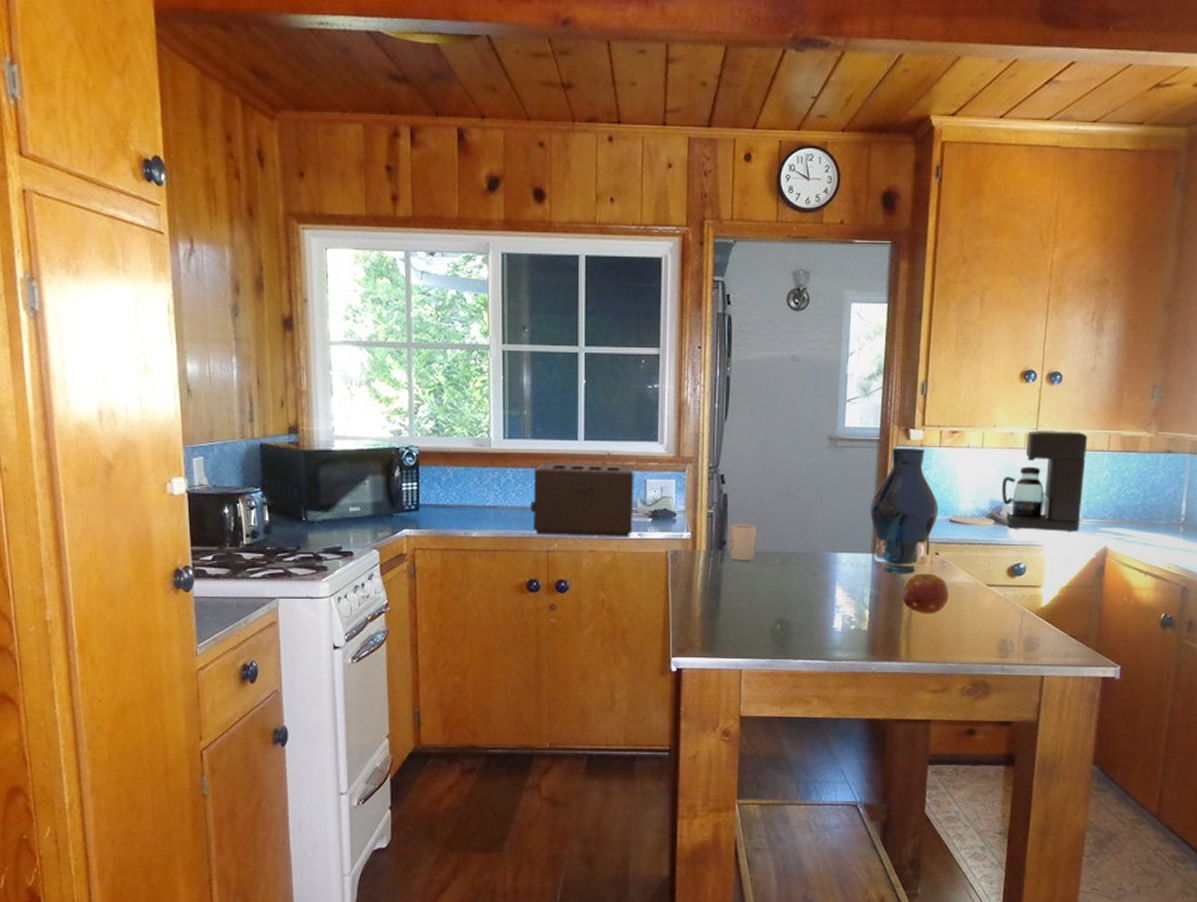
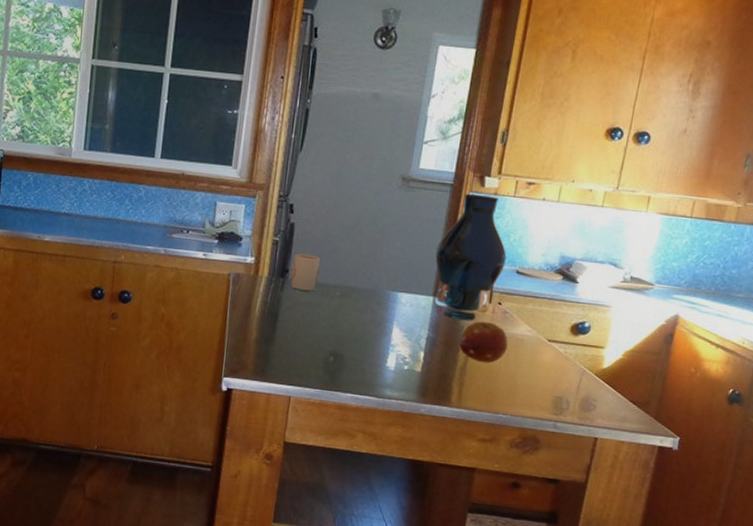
toaster: present [531,462,634,539] -> none [102,176,206,257]
coffee maker: present [1002,430,1088,533] -> none [573,189,671,297]

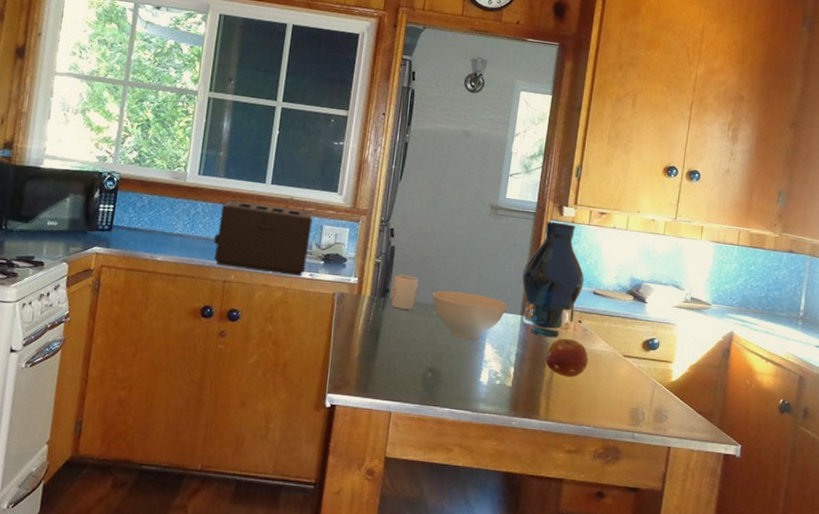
toaster: none [102,176,206,257] -> present [214,199,313,277]
bowl: none [335,270,419,323] -> present [432,290,508,340]

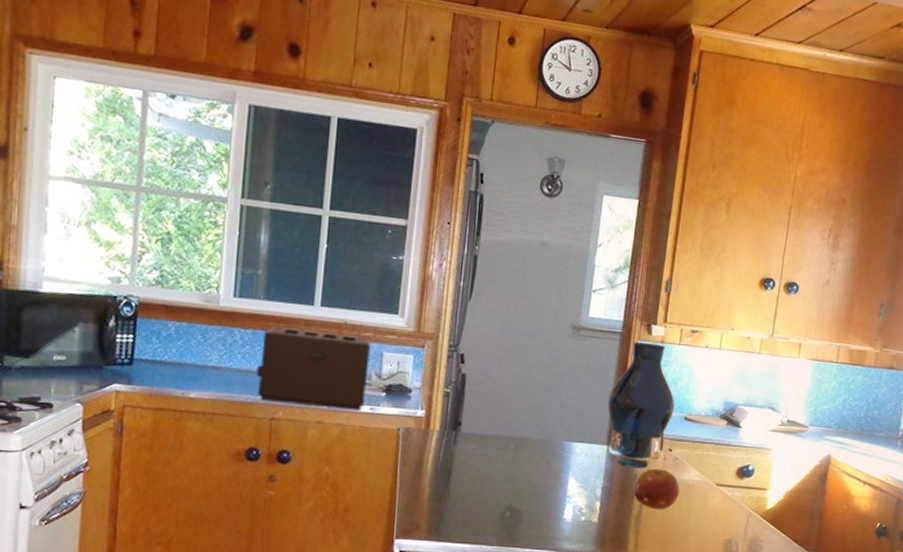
mug: present [391,274,419,310] -> none [463,405,494,444]
bowl: present [432,290,508,340] -> none [509,421,592,474]

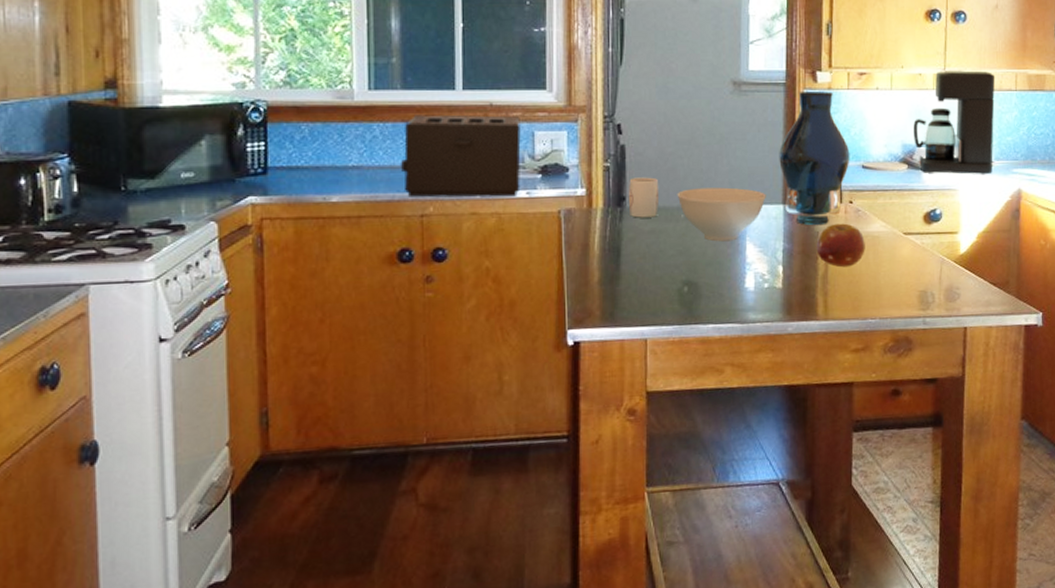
mug: none [463,405,494,444] -> present [628,177,660,218]
bowl: none [509,421,592,474] -> present [677,187,766,242]
coffee maker: none [735,337,819,439] -> present [913,70,996,175]

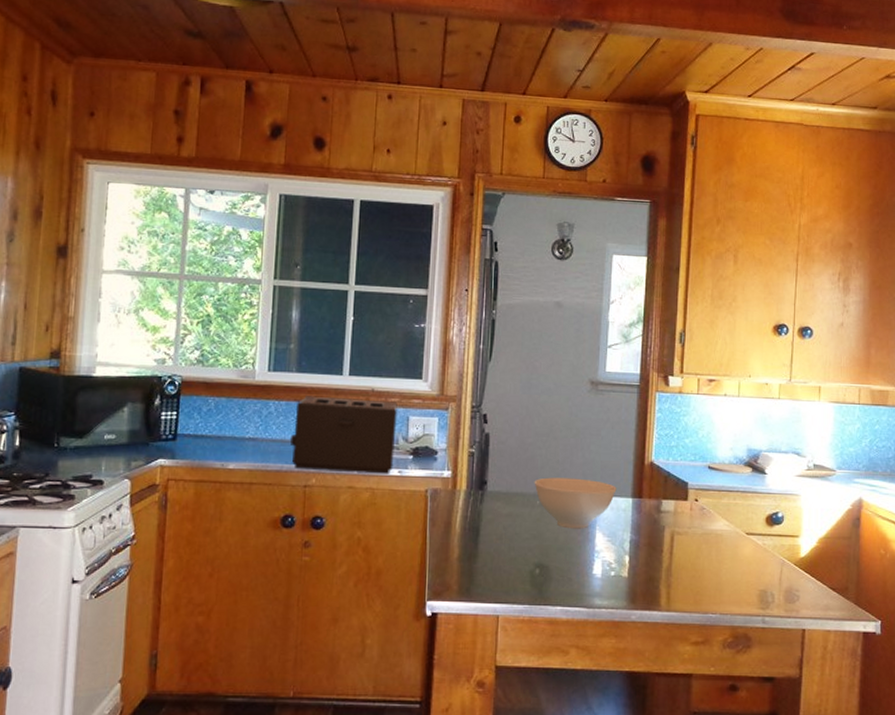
mug: present [628,177,660,218] -> none [489,464,518,502]
vase: present [779,91,850,226] -> none [630,394,697,521]
fruit: present [816,223,865,268] -> none [662,519,709,562]
coffee maker: present [913,70,996,175] -> none [758,382,839,483]

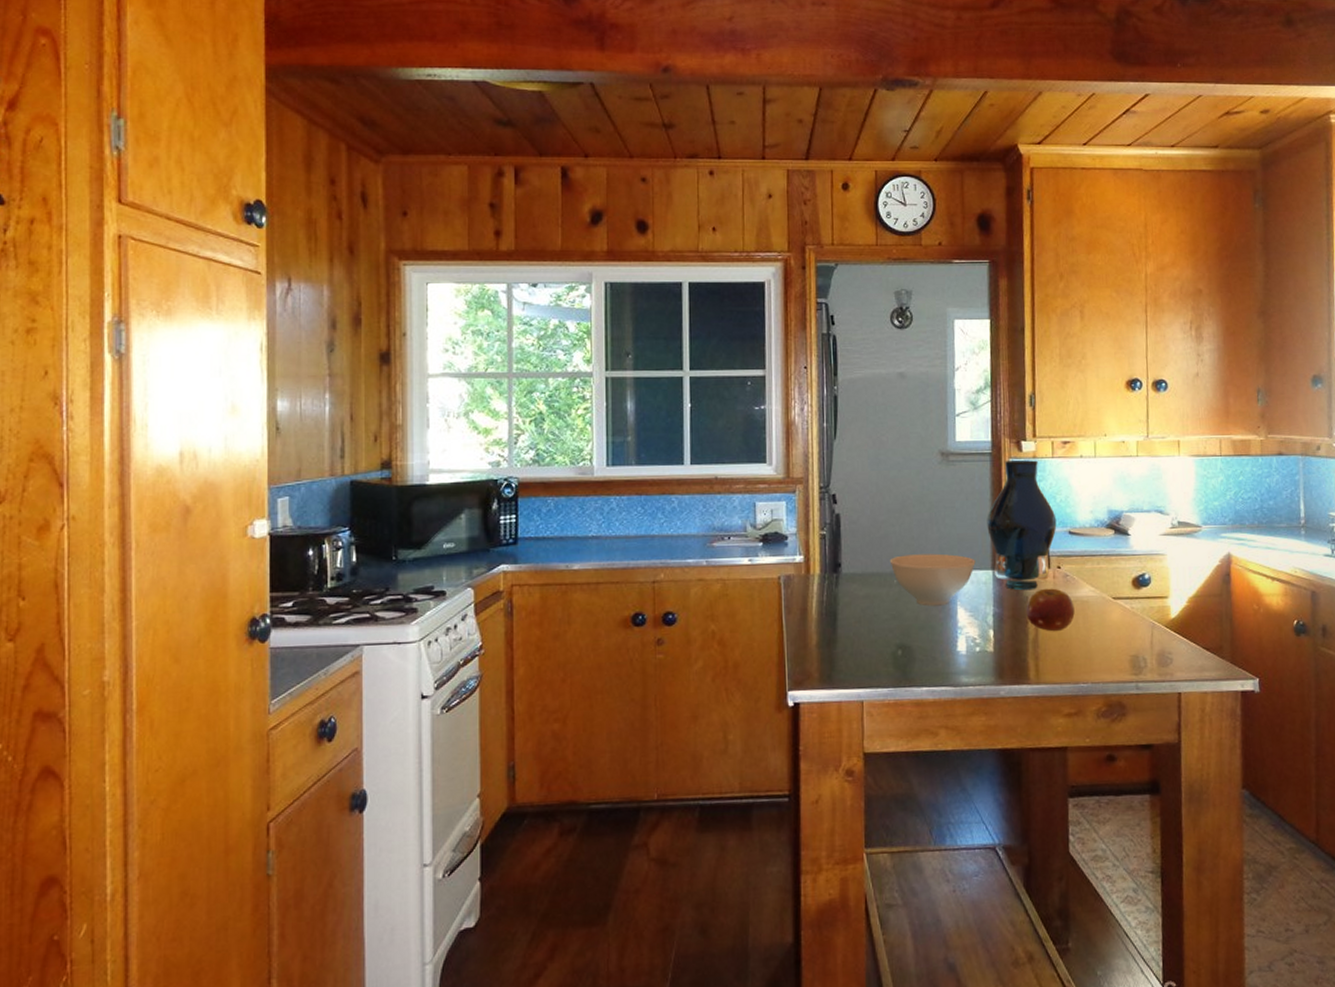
toaster: present [290,395,398,476] -> none [635,487,744,566]
vase: none [630,394,697,521] -> present [987,460,1057,591]
fruit: none [662,519,709,562] -> present [1026,588,1075,632]

